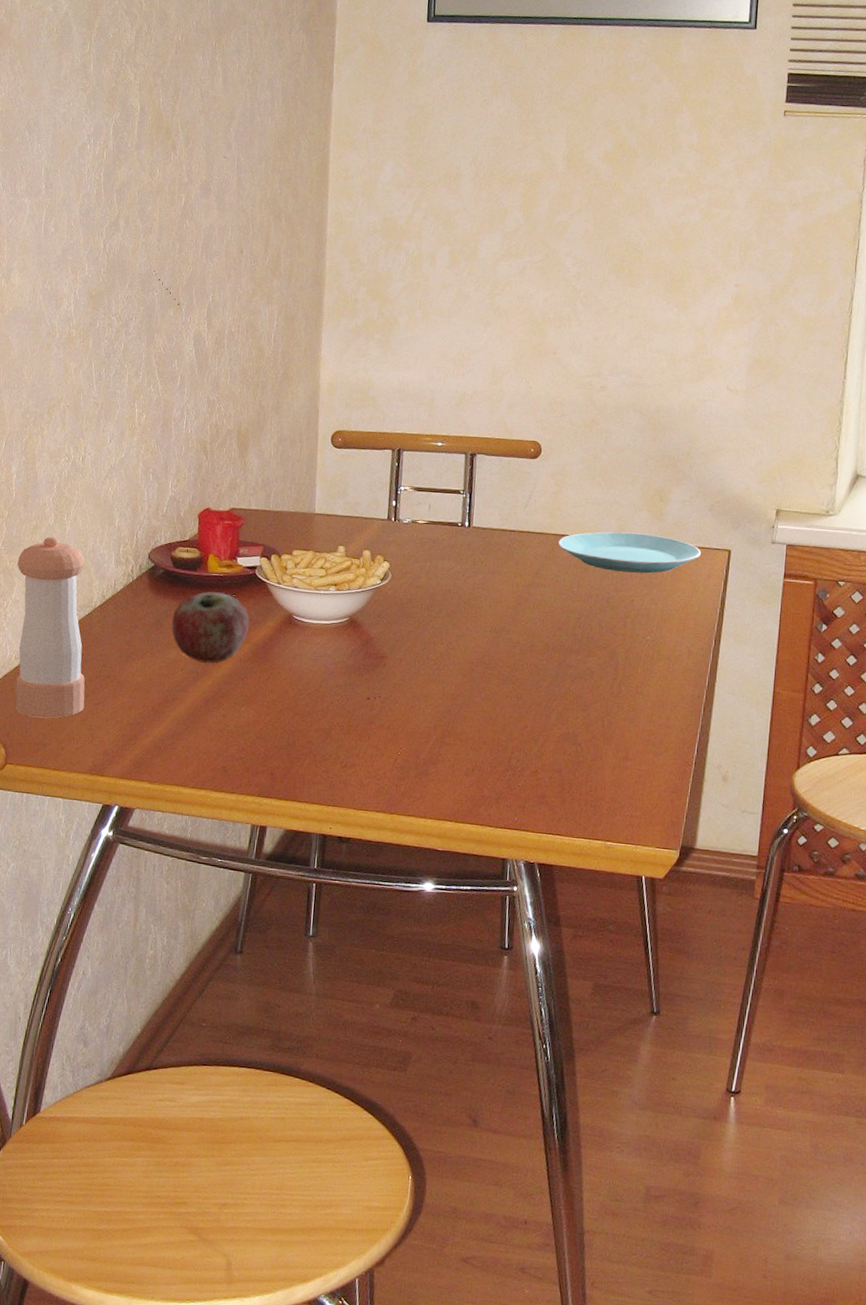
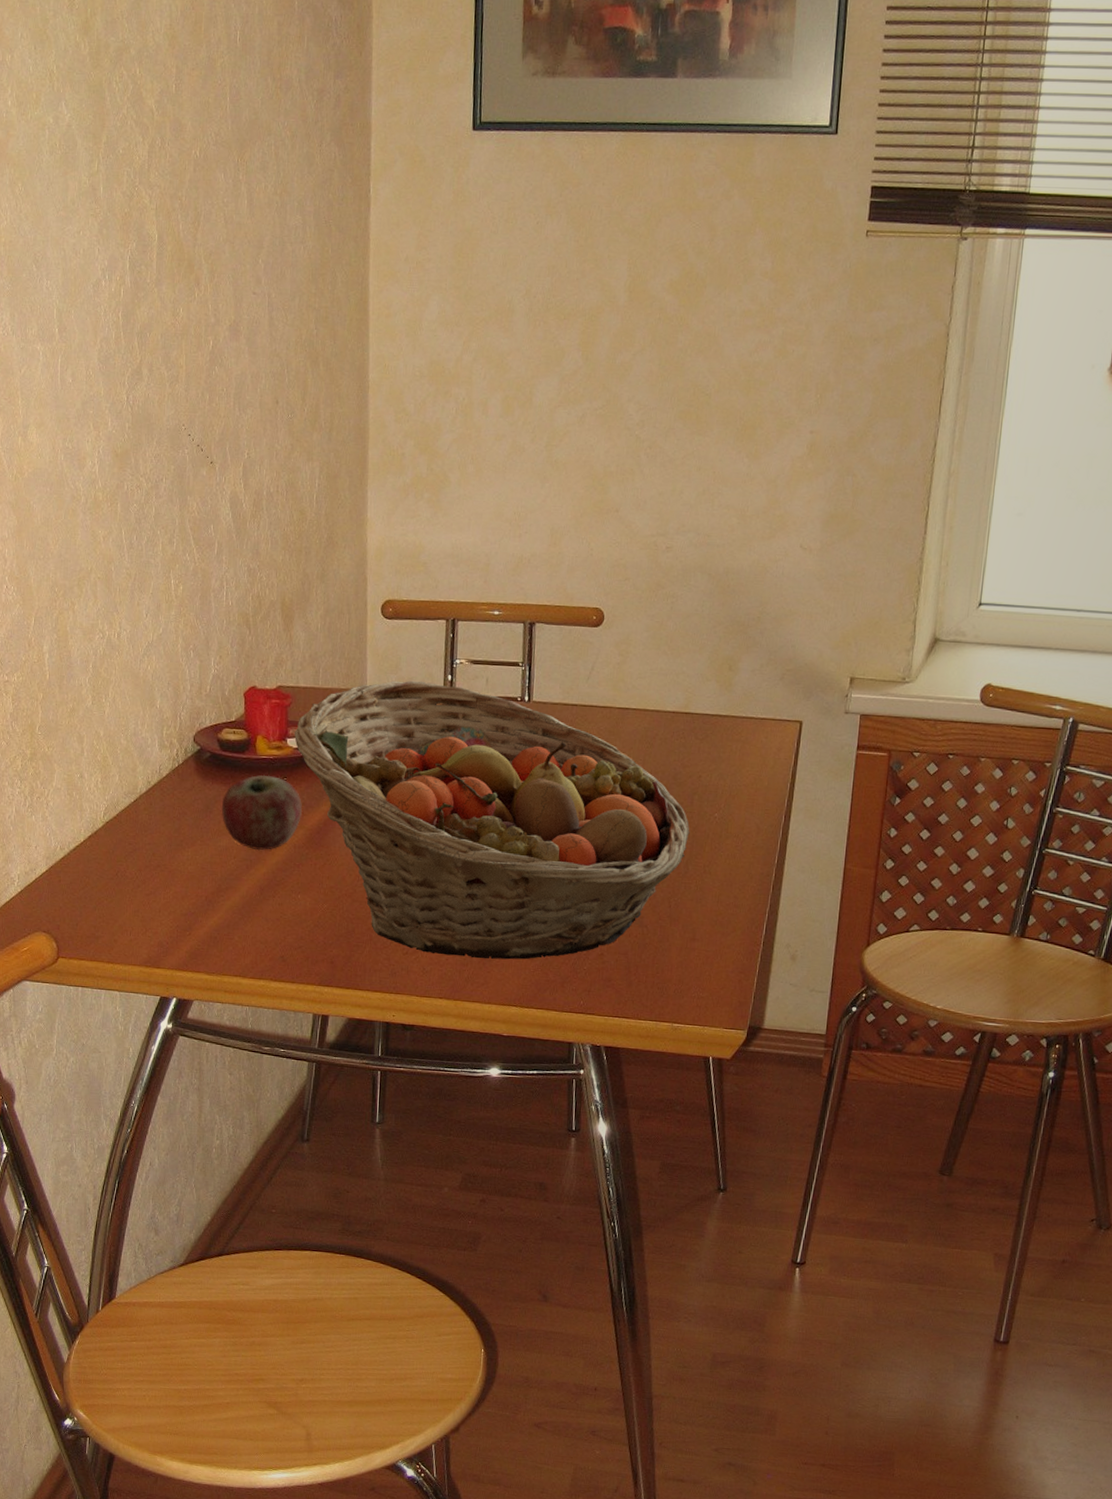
pepper shaker: present [15,537,85,718] -> none [56,720,136,910]
fruit basket: none [244,505,623,775] -> present [294,680,690,960]
plate: present [557,531,702,574] -> none [622,704,772,748]

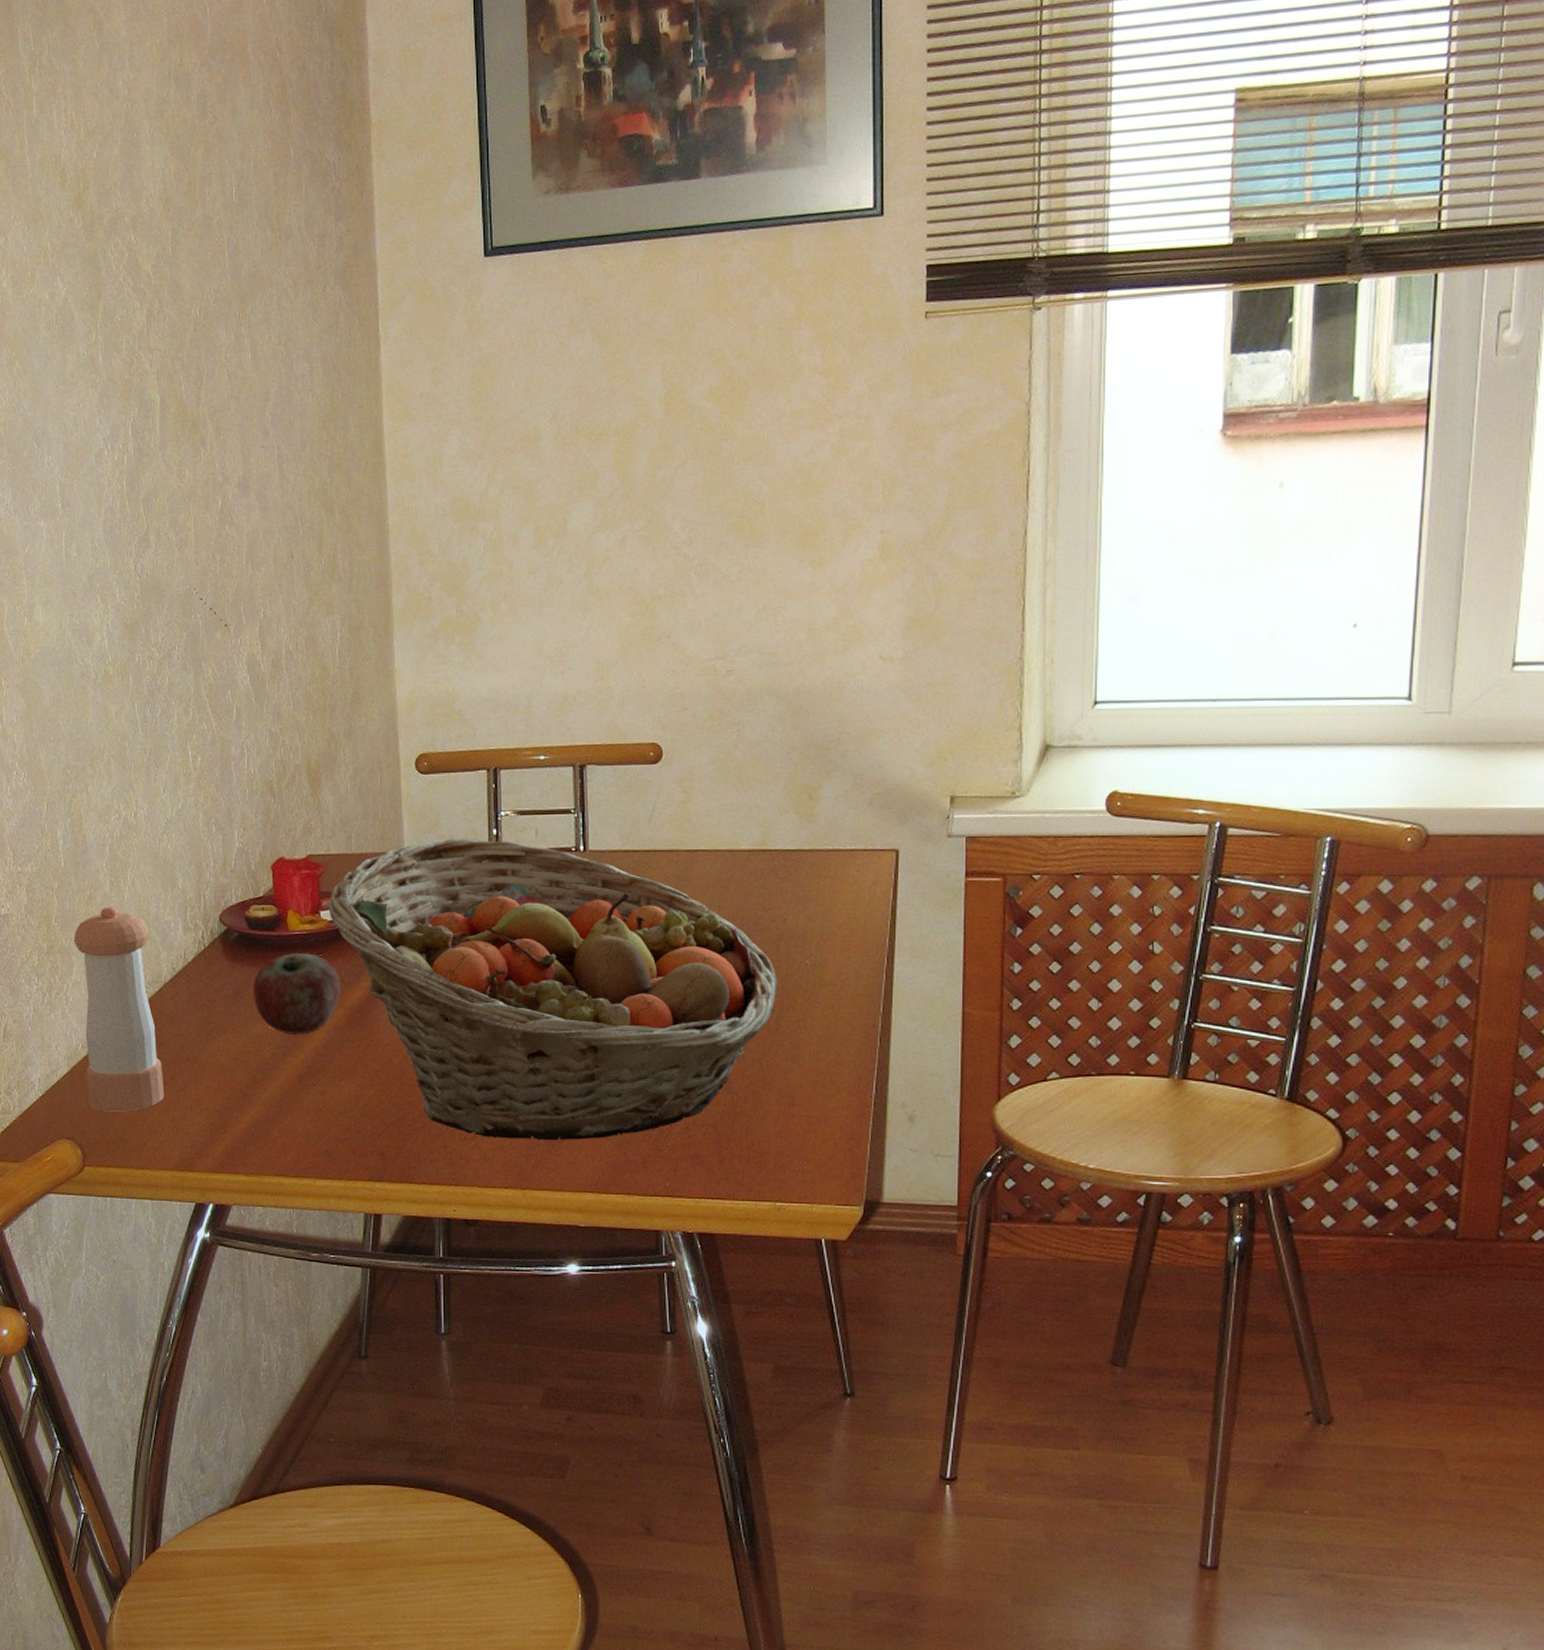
pepper shaker: none [56,720,136,910] -> present [74,907,165,1112]

